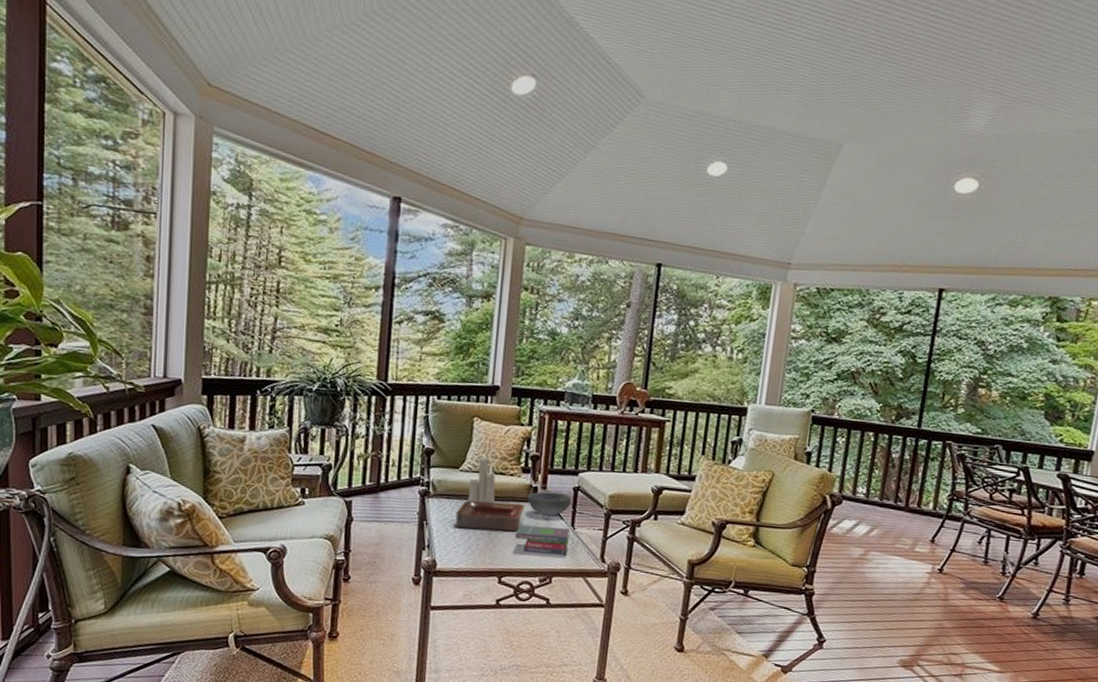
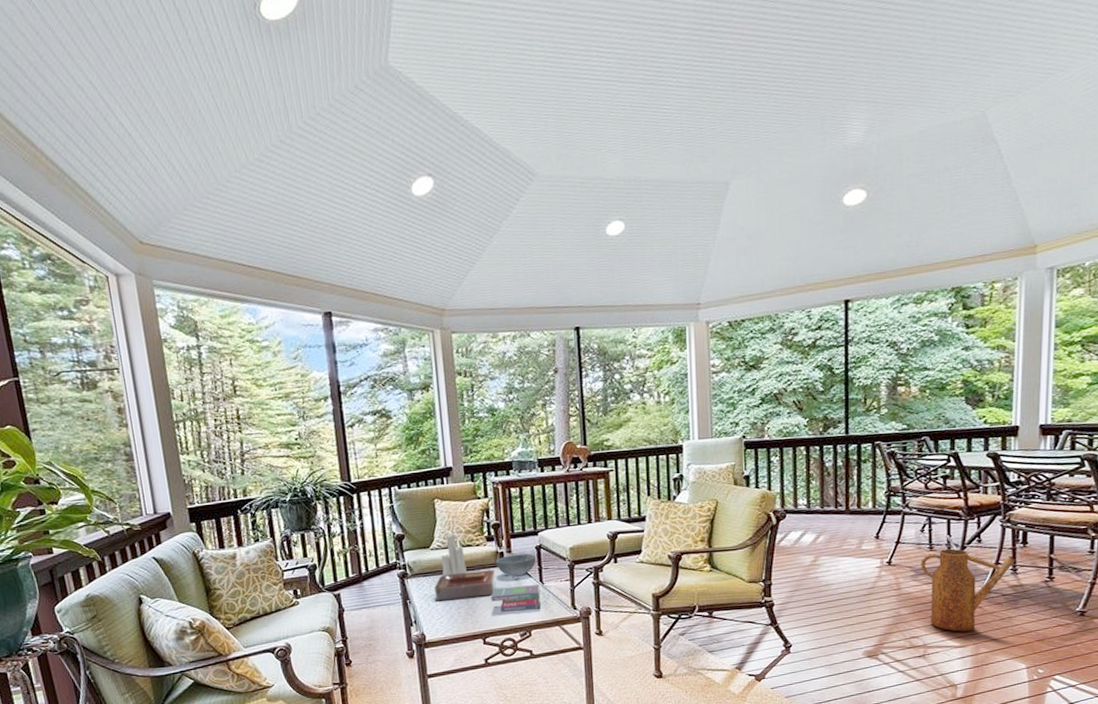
watering can: none [972,565,1070,657] -> present [920,548,1016,632]

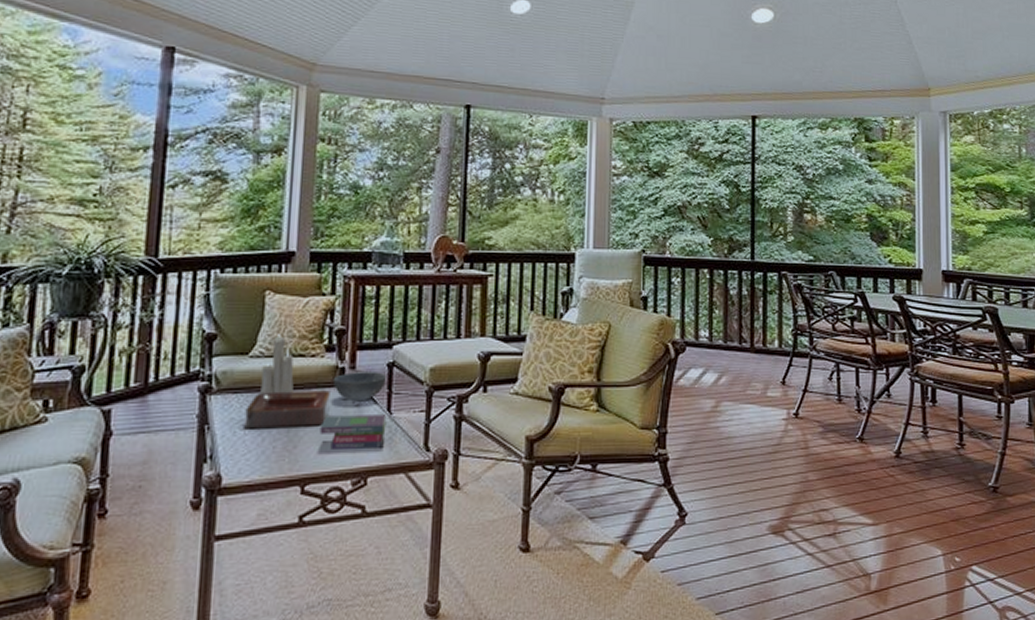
watering can: present [920,548,1016,632] -> none [829,402,926,505]

